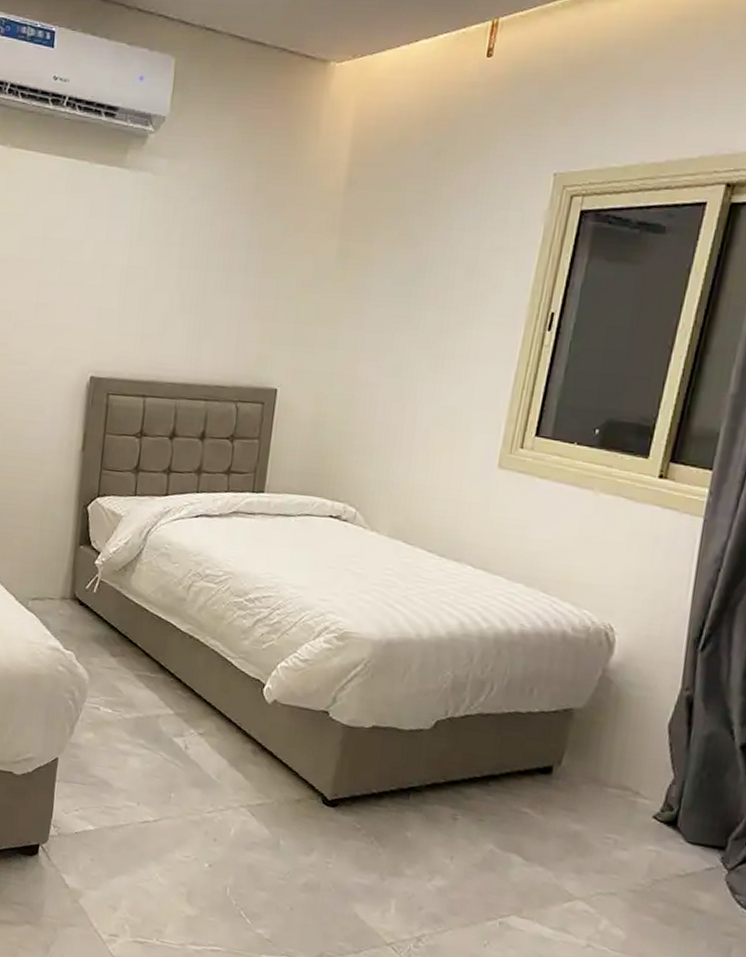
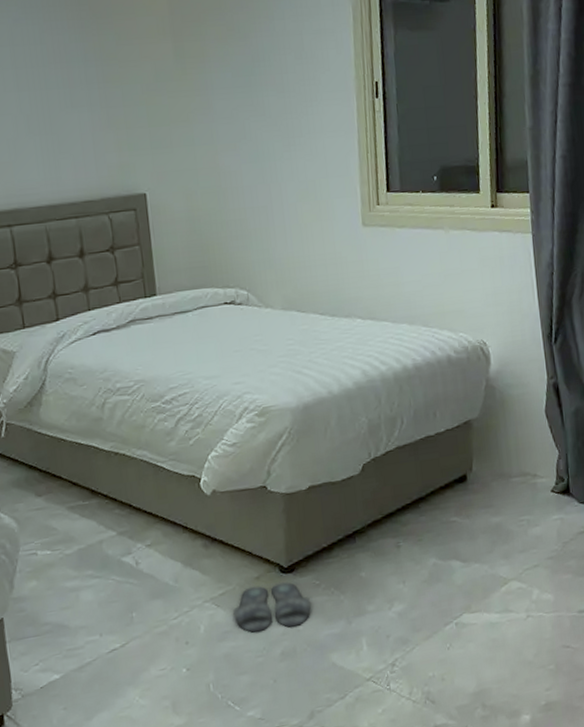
slippers: none [264,806,347,864] -> present [232,580,312,634]

